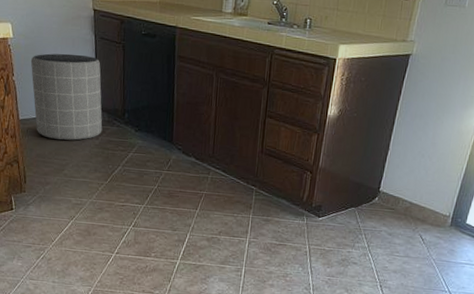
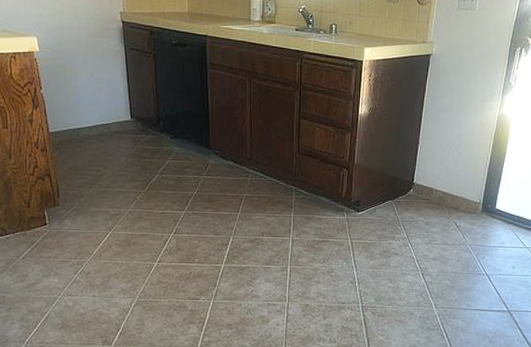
trash can: present [30,53,103,141] -> none [59,65,137,151]

